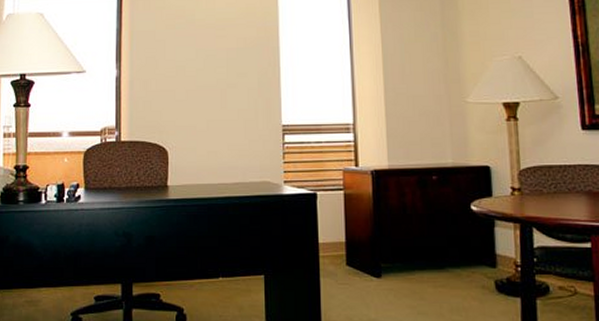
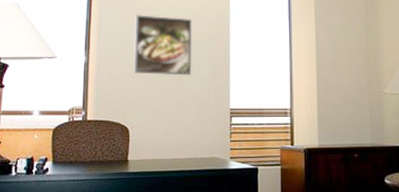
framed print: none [170,20,236,89] -> present [133,15,192,76]

